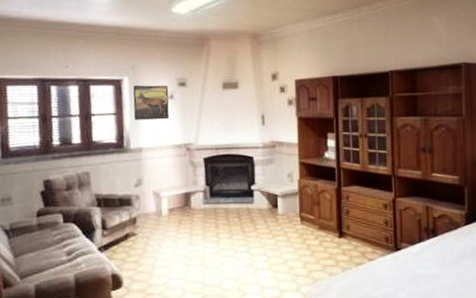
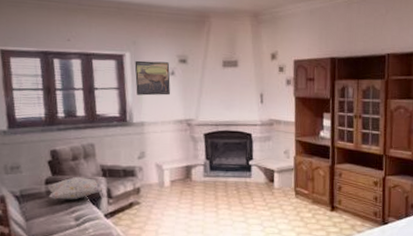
decorative pillow: none [39,208,99,233] -> present [47,177,105,200]

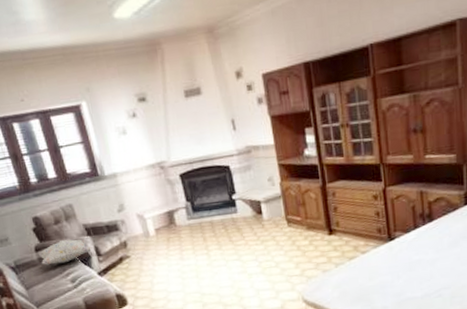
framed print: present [134,60,170,96] -> none [93,104,136,146]

